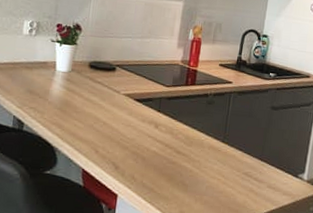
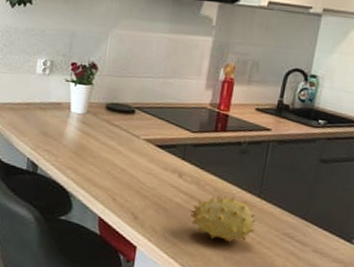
fruit: none [165,143,221,185] -> present [190,196,256,243]

